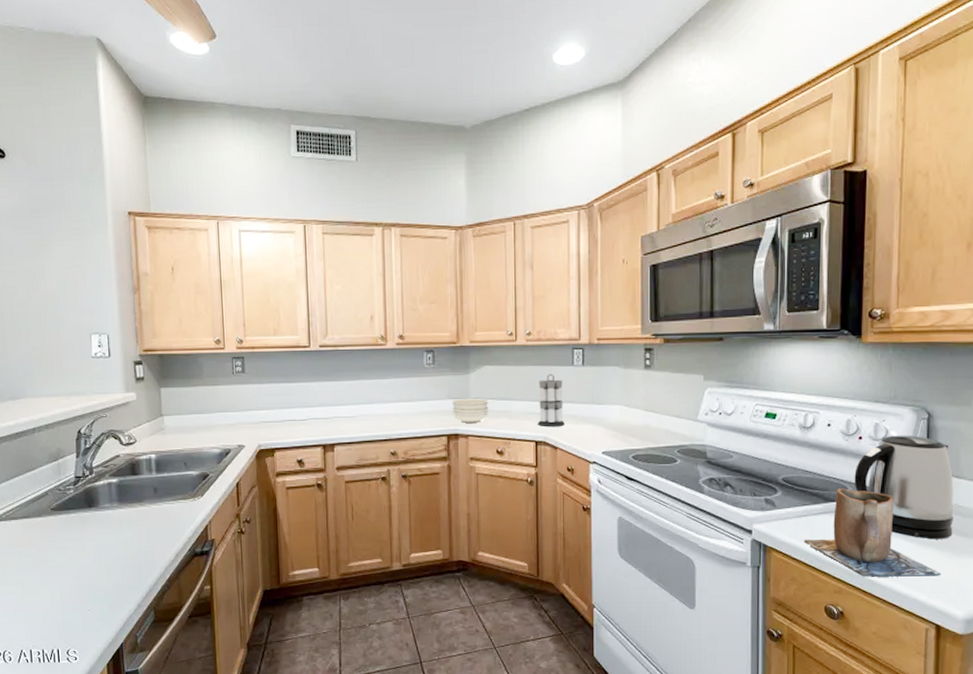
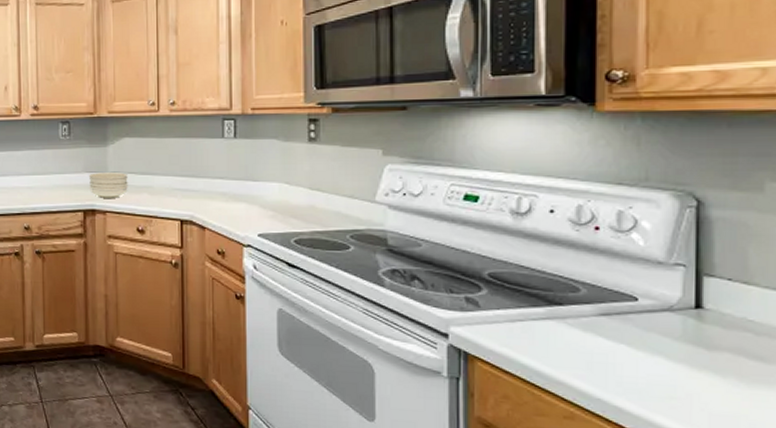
spice rack: present [538,373,565,427] -> none [183,146,214,205]
ceramic jug: present [803,489,942,577] -> none [519,290,725,410]
kettle: present [854,435,954,539] -> none [589,226,741,362]

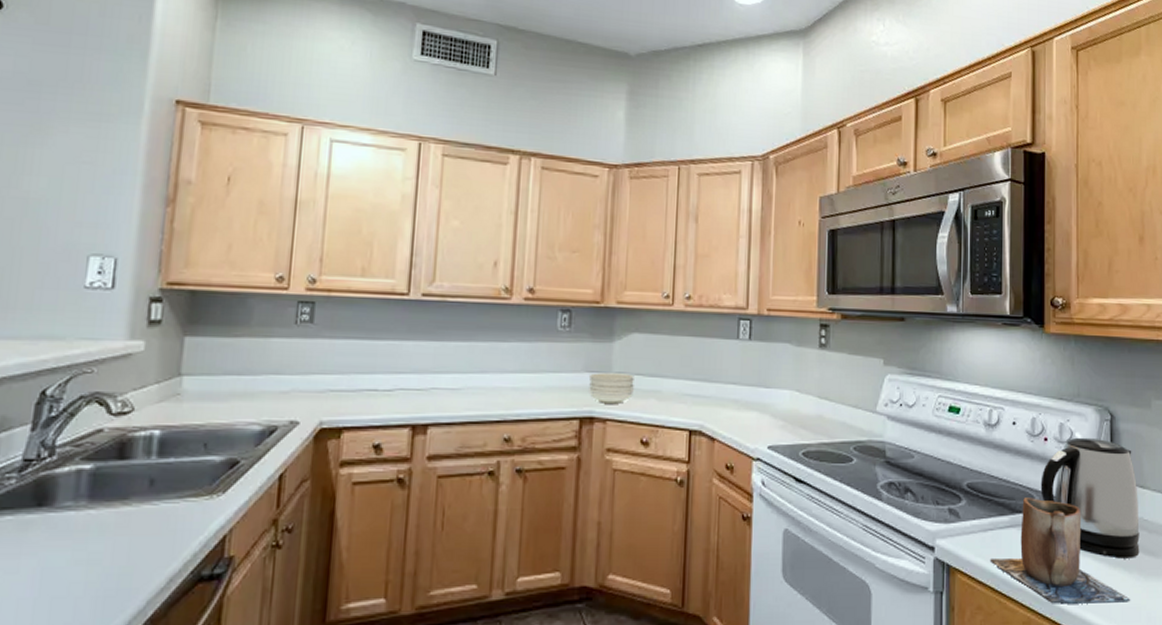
ceramic jug: none [519,290,725,410] -> present [989,498,1131,604]
kettle: none [589,226,741,362] -> present [1040,437,1140,559]

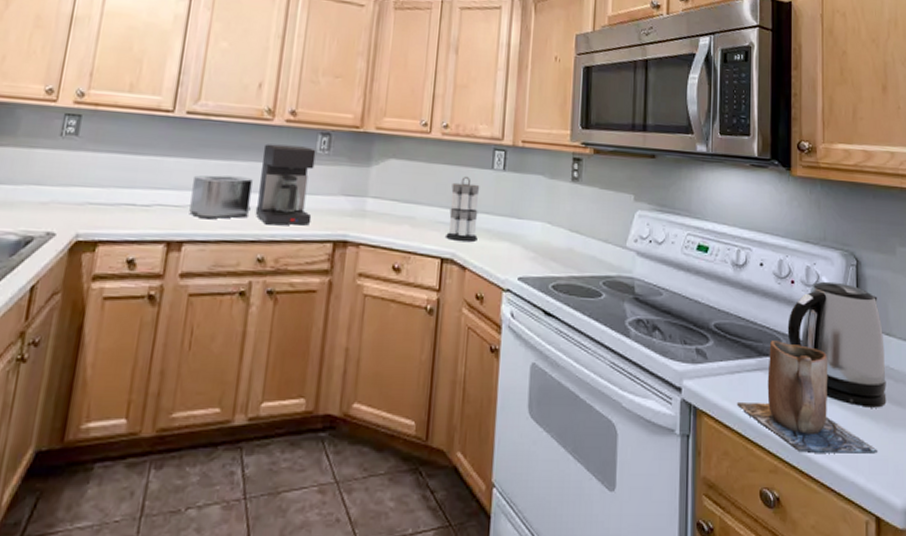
toaster: none [432,356,496,402] -> present [189,175,254,220]
coffee maker: none [498,323,557,405] -> present [255,144,316,226]
bowl: present [589,373,634,405] -> none [344,196,389,230]
spice rack: none [693,347,726,414] -> present [446,176,480,242]

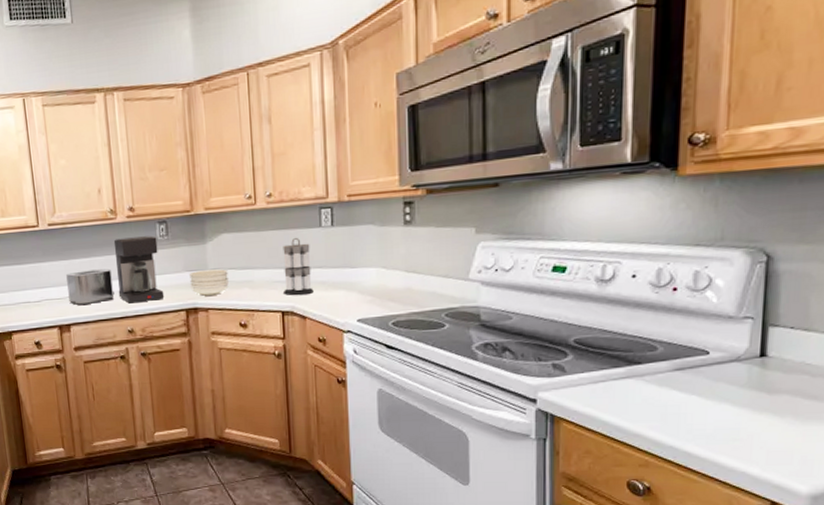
bowl: none [344,196,389,230] -> present [190,269,229,297]
ceramic jug: present [736,341,878,454] -> none [600,349,781,449]
kettle: present [787,281,887,408] -> none [666,282,800,404]

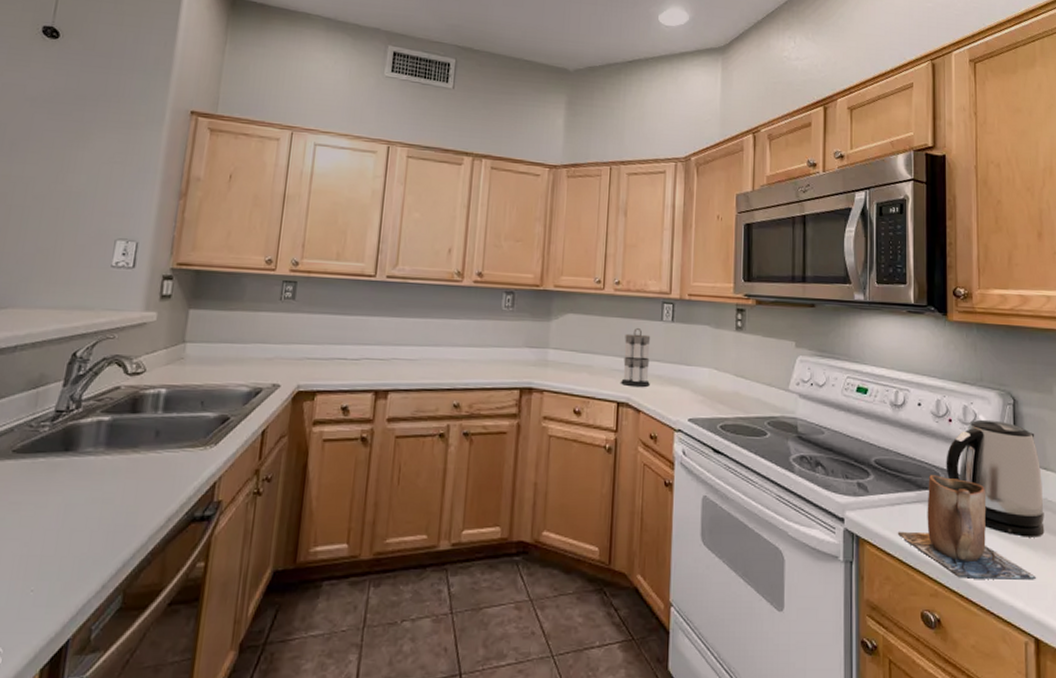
toaster: present [66,268,115,306] -> none [393,331,448,371]
coffee maker: present [113,236,165,304] -> none [450,303,502,375]
bowl: present [190,269,229,297] -> none [528,348,569,378]
ceramic jug: none [600,349,781,449] -> present [897,475,1037,580]
kettle: none [666,282,800,404] -> present [946,419,1045,538]

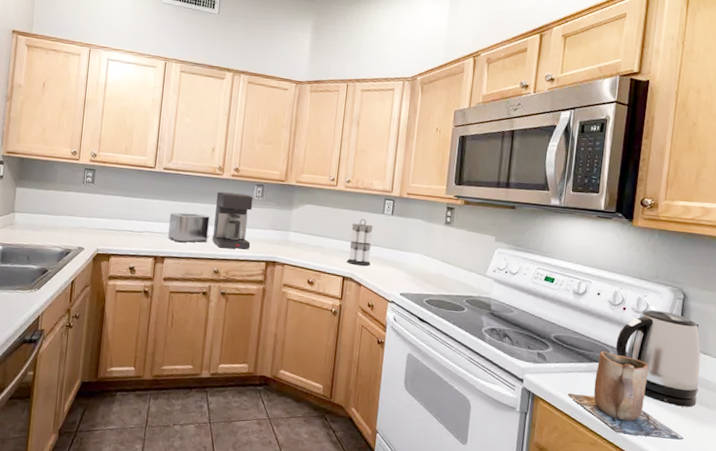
toaster: none [393,331,448,371] -> present [168,212,211,243]
coffee maker: none [450,303,502,375] -> present [212,191,253,250]

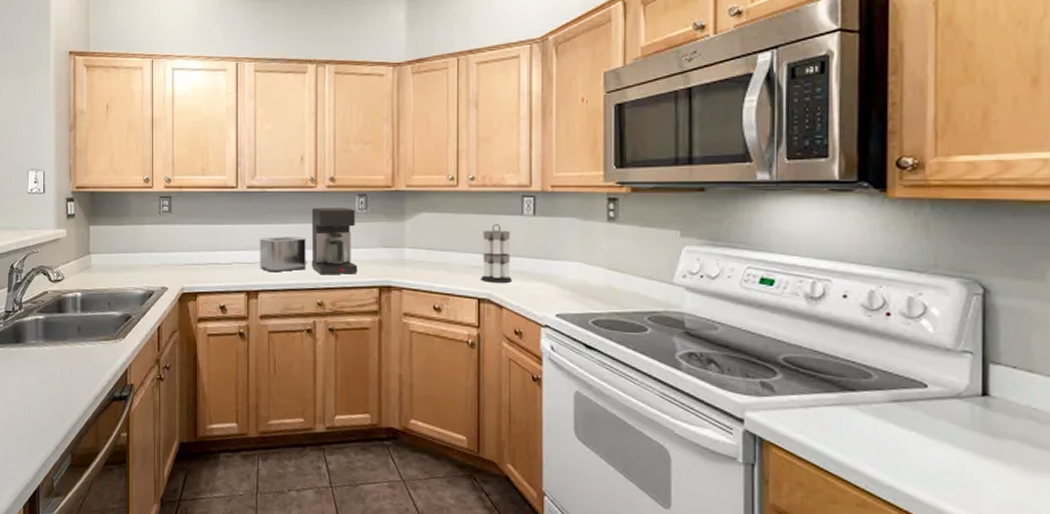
ceramic jug: present [567,351,684,440] -> none [813,375,1010,498]
kettle: present [615,309,701,408] -> none [881,312,1025,450]

